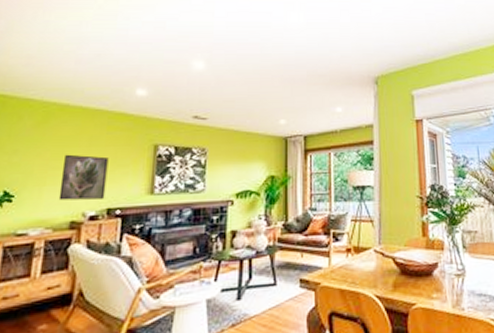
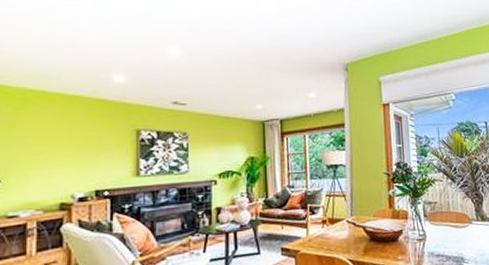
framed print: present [58,154,109,201] -> none [46,139,92,184]

